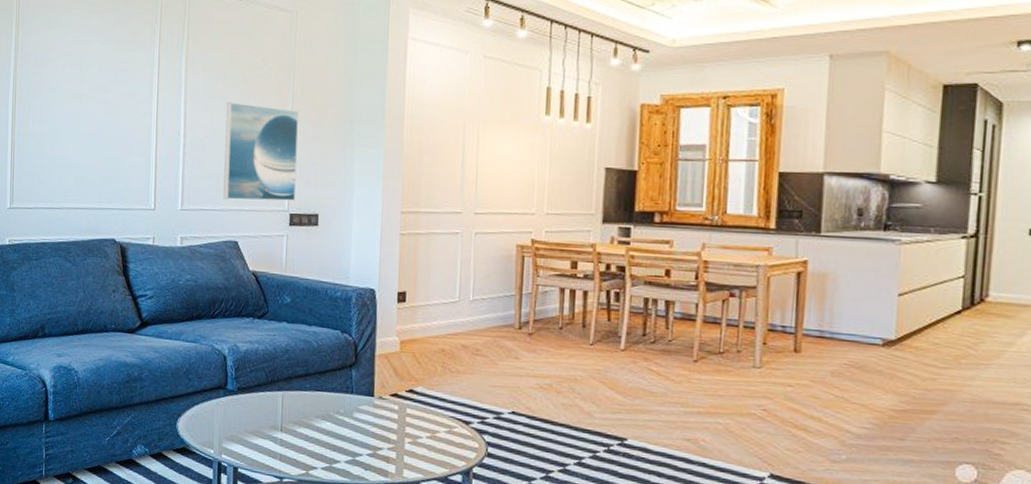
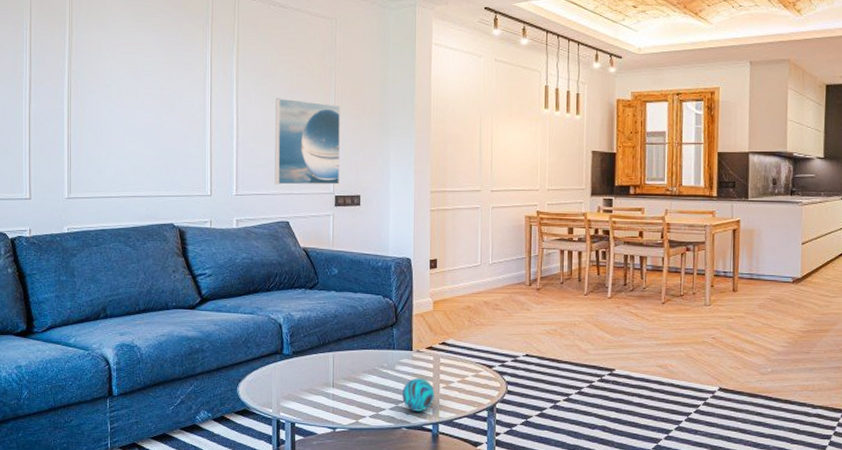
decorative ball: none [360,428,399,469] -> present [402,377,435,412]

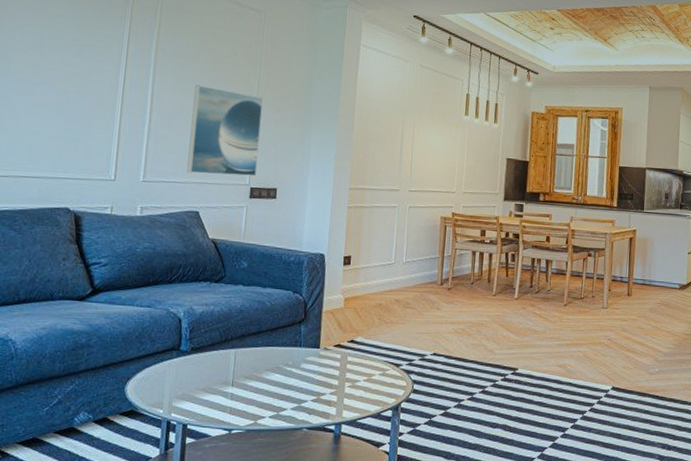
decorative ball: present [402,377,435,412] -> none [305,376,340,411]

